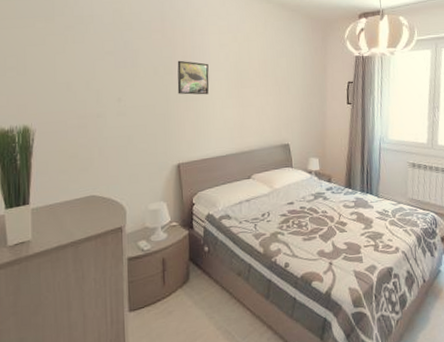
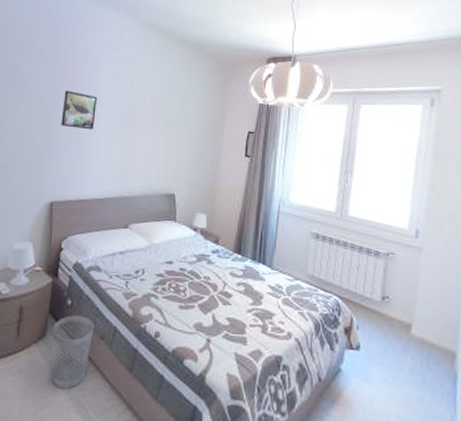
wastebasket: none [194,259,232,322] -> present [50,315,95,389]

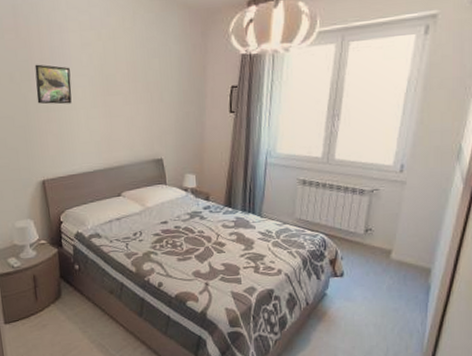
wastebasket: present [50,315,95,389] -> none [66,277,103,335]

